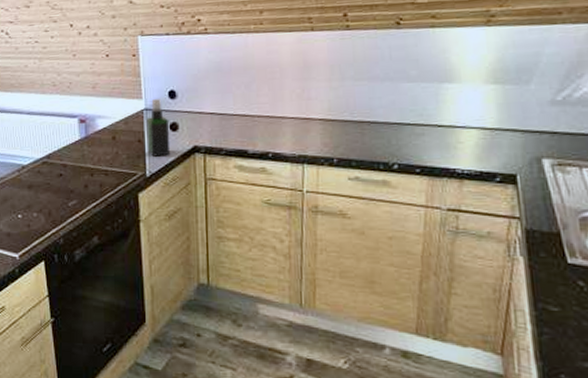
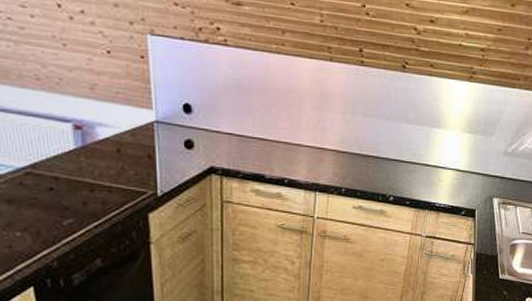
spray bottle: present [146,99,171,157] -> none [157,111,185,175]

